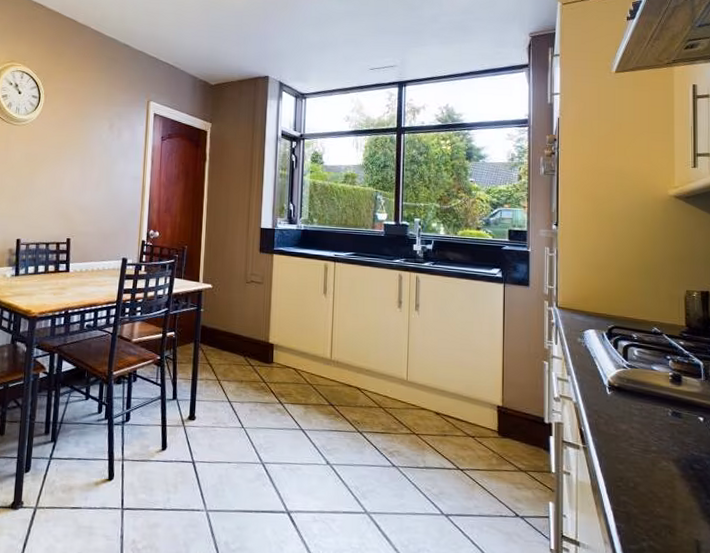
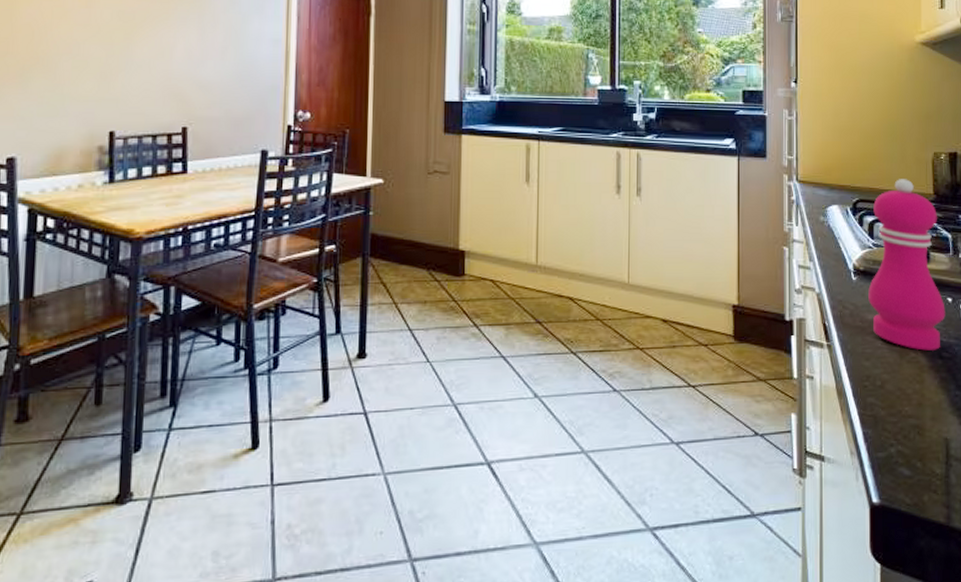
pepper mill: none [622,311,697,462] -> present [868,179,945,351]

